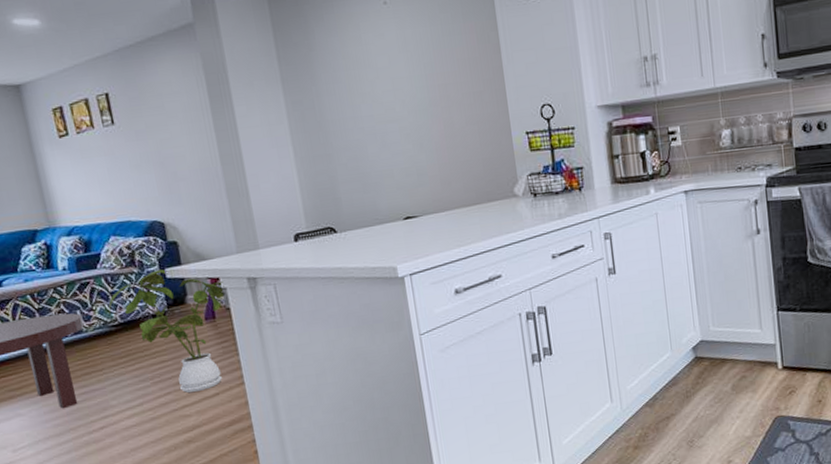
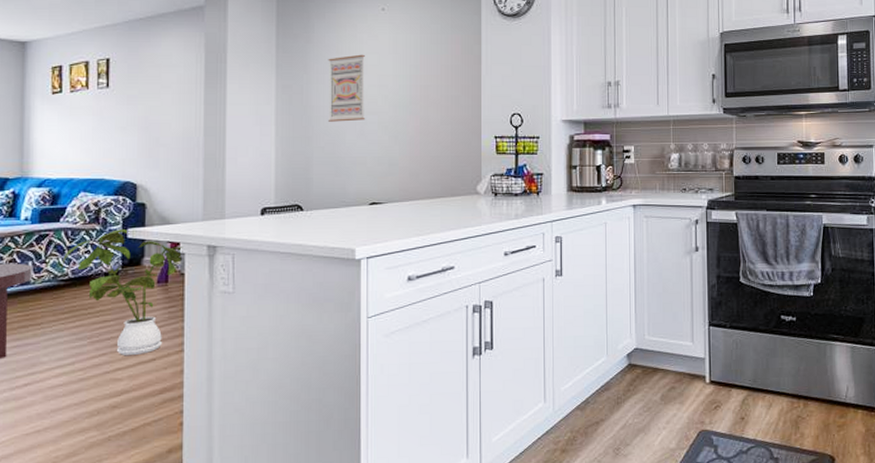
wall art: none [335,57,386,136] -> present [327,54,366,122]

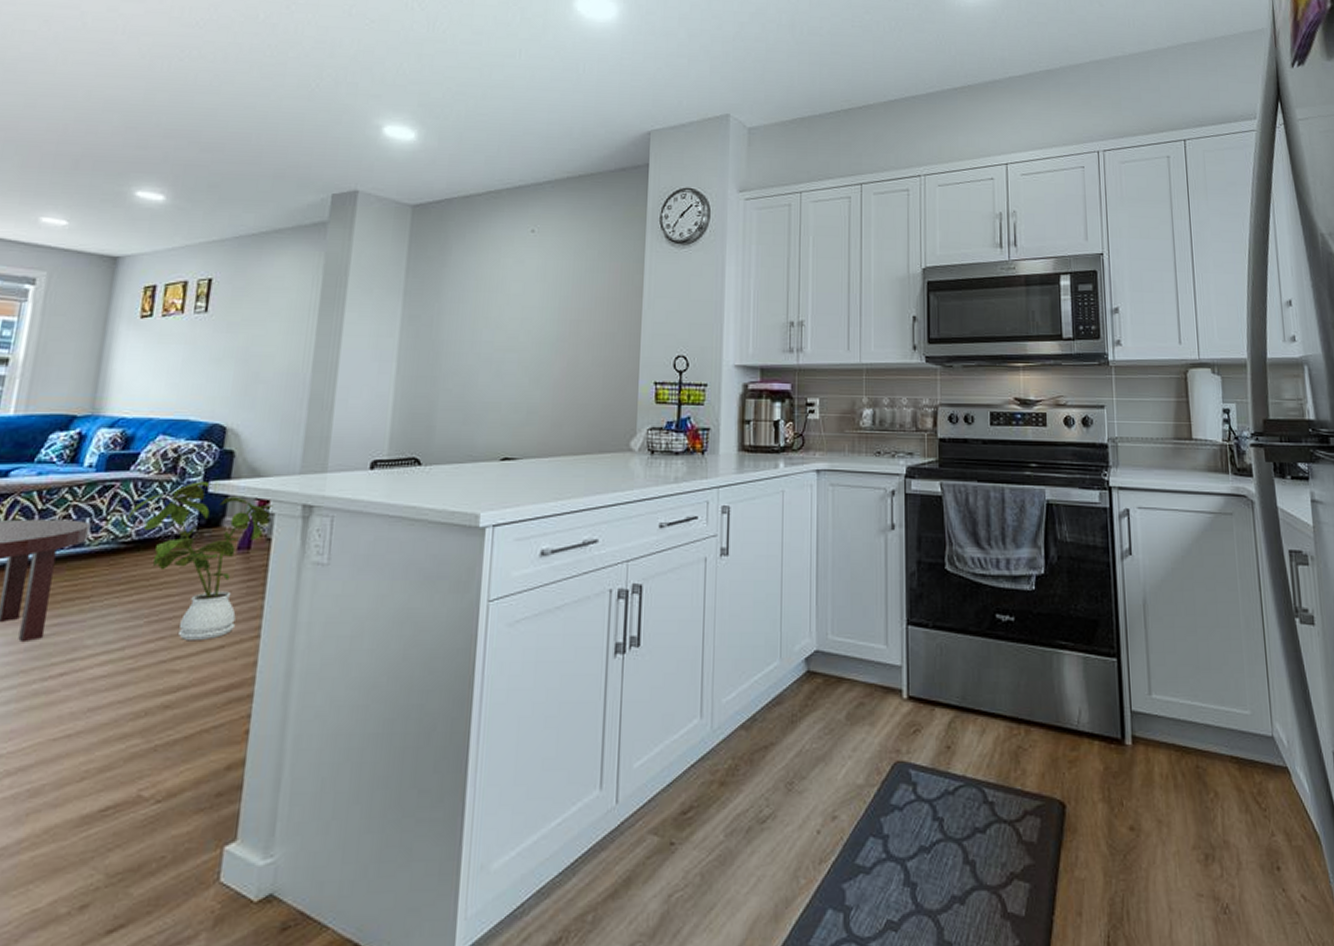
wall art: present [327,54,366,122] -> none [458,281,508,360]

